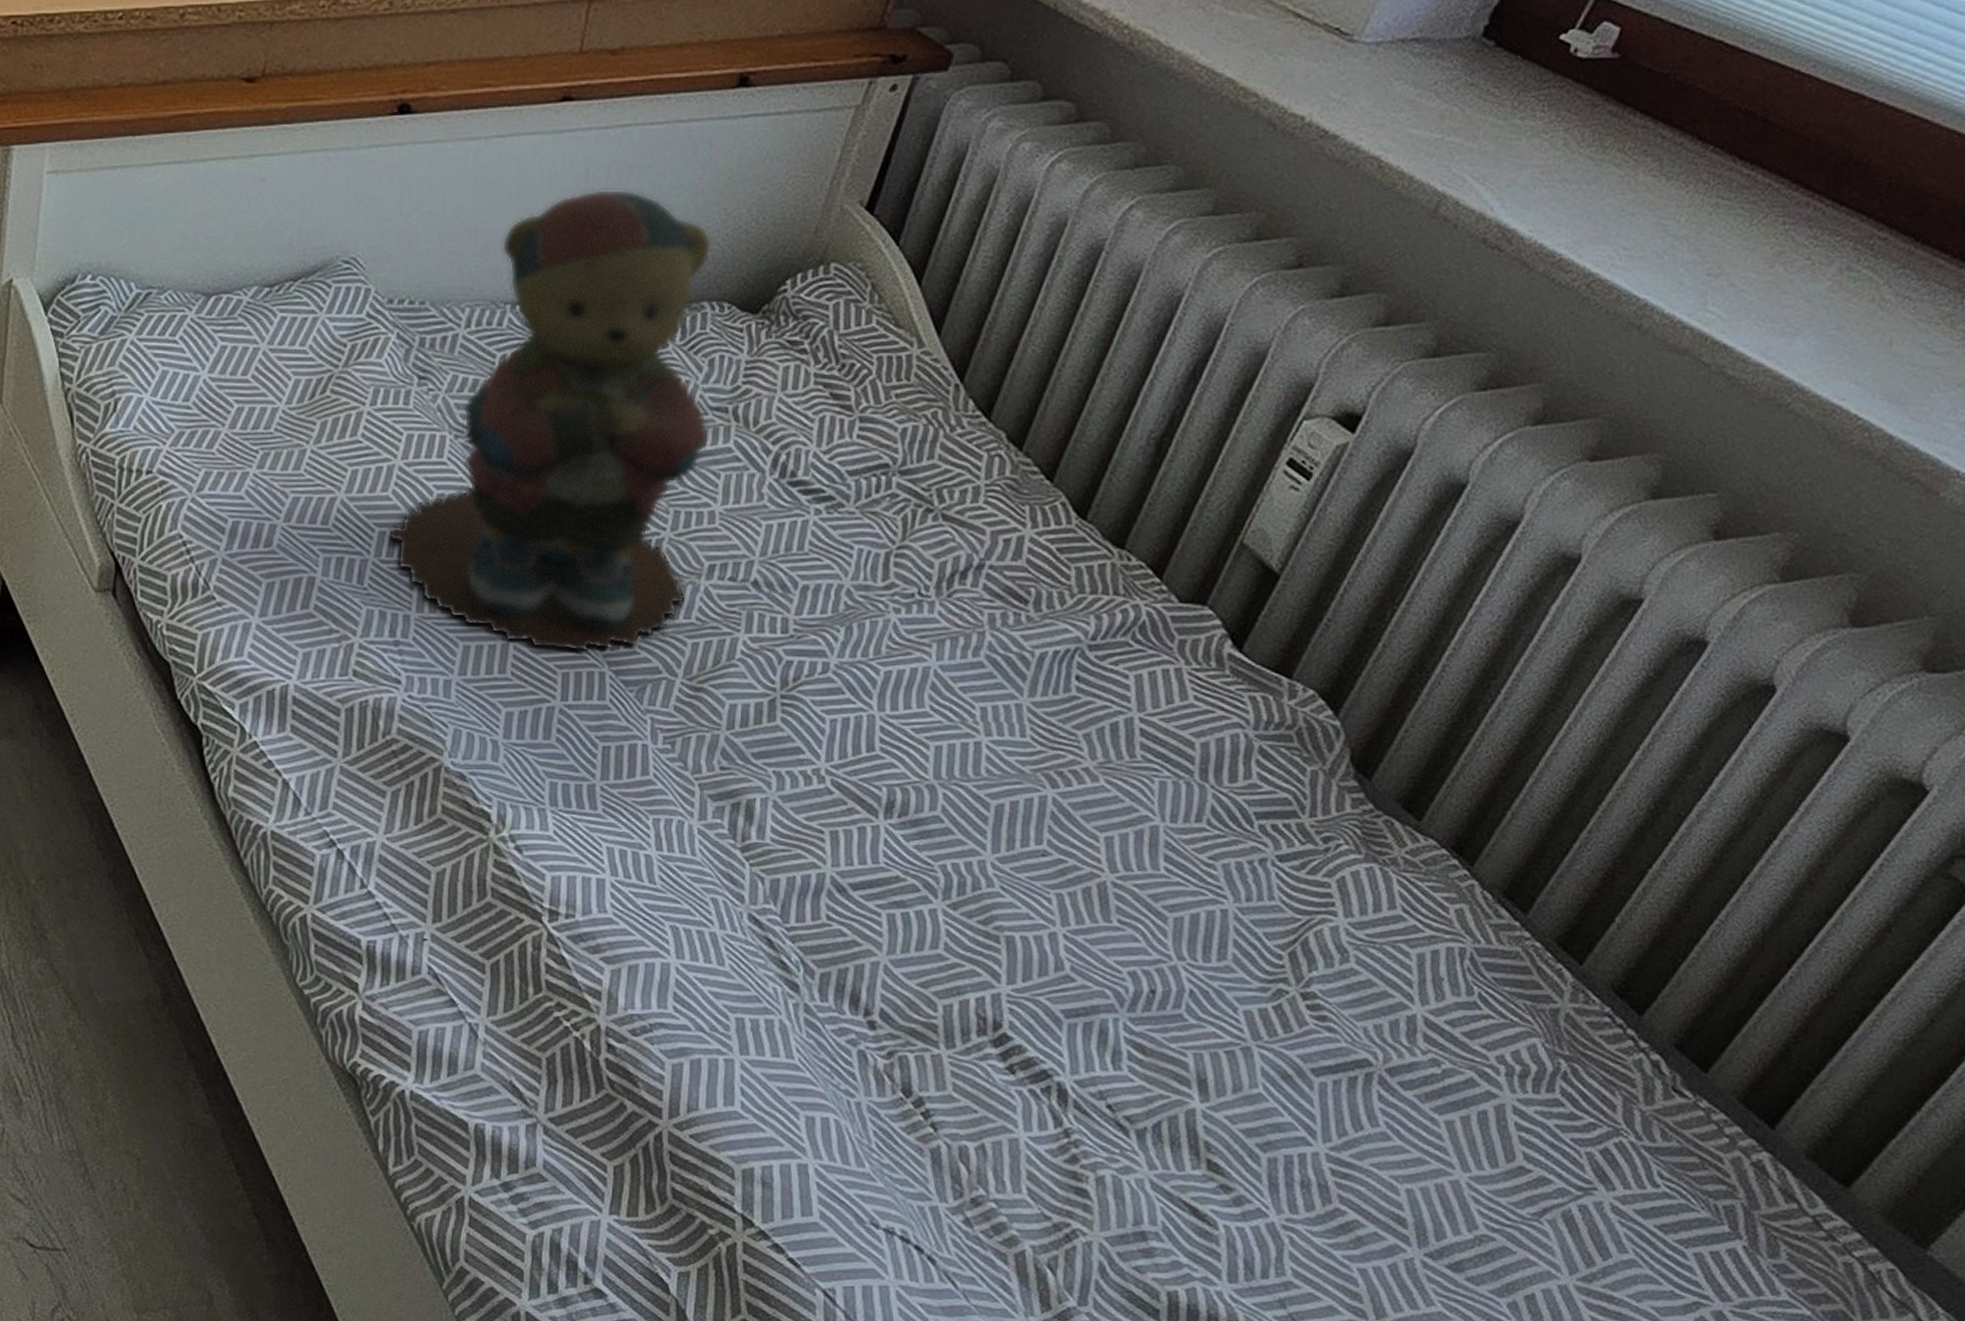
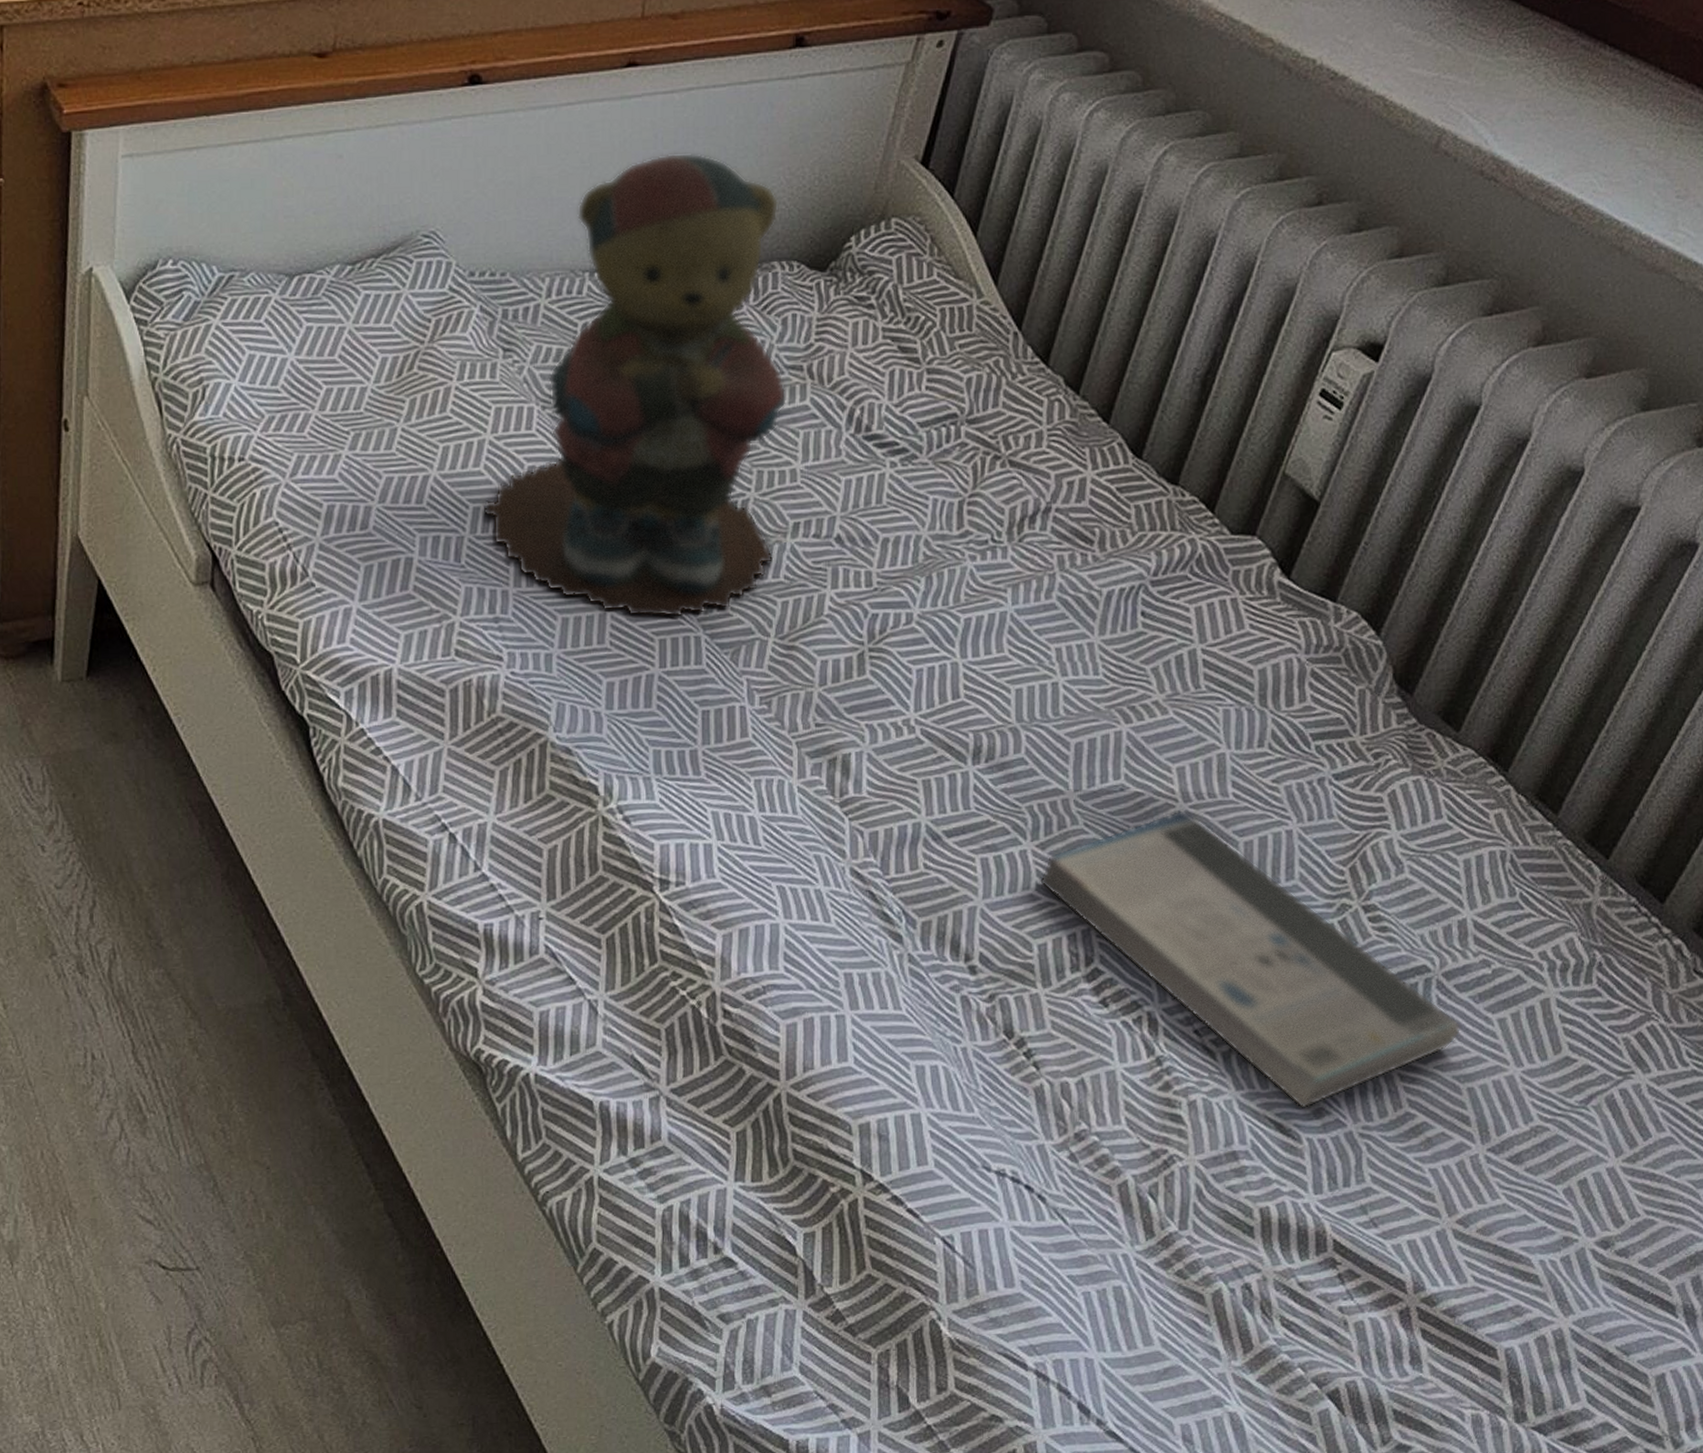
book: none [948,879,1404,1196] -> present [1039,809,1462,1109]

